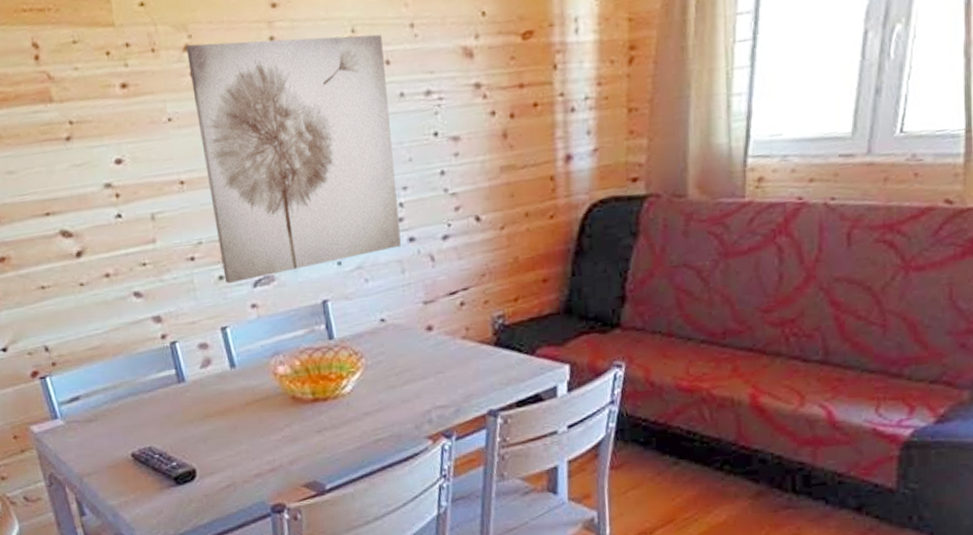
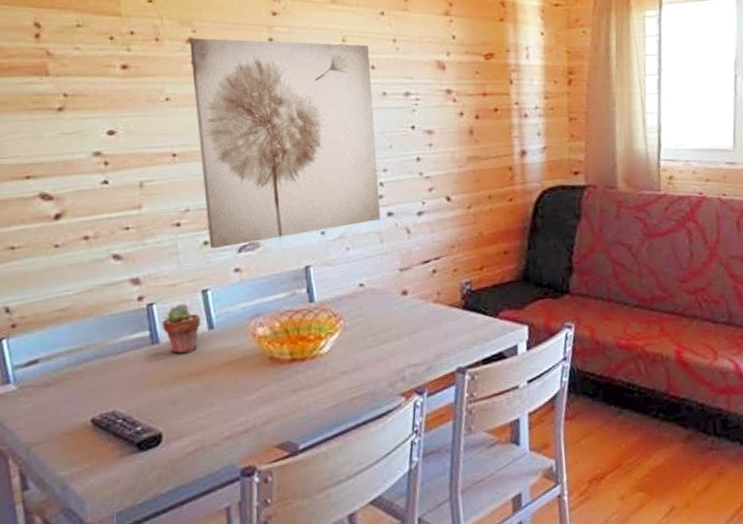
potted succulent: none [185,343,223,392] -> present [161,305,201,354]

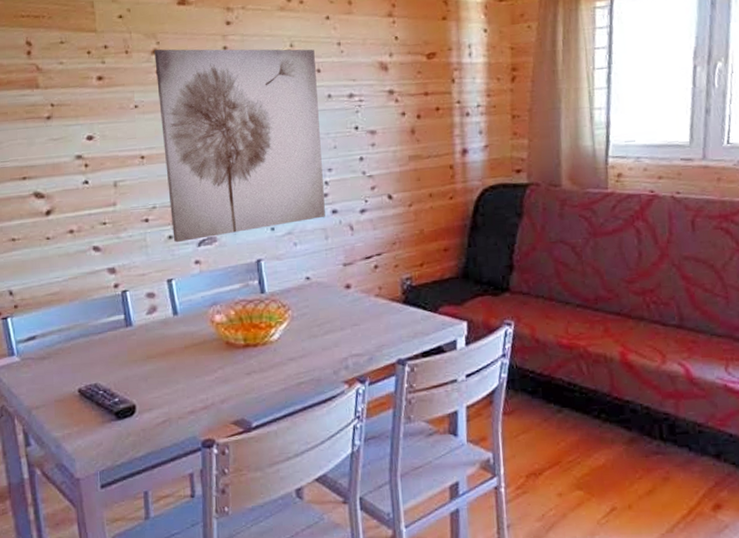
potted succulent: present [161,305,201,354] -> none [134,292,167,336]

